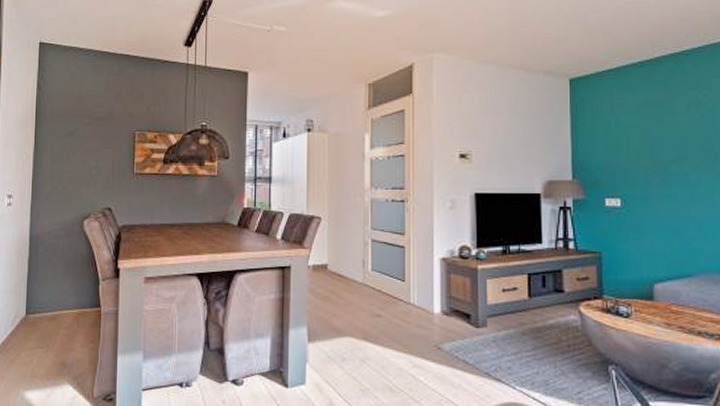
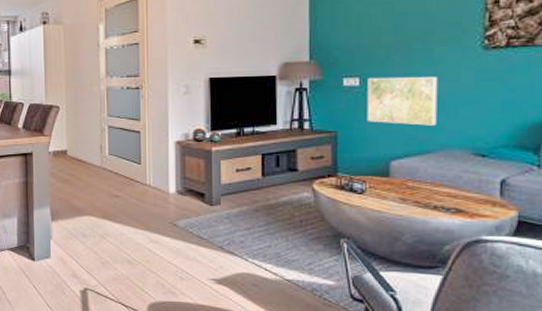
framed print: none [628,198,696,249] -> present [367,77,438,126]

